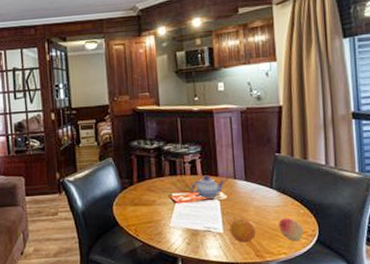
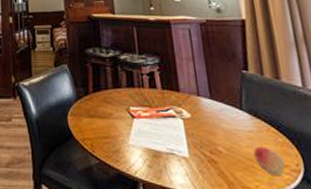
teapot: present [189,174,225,199] -> none [148,89,188,116]
fruit: present [230,219,256,243] -> none [196,142,227,172]

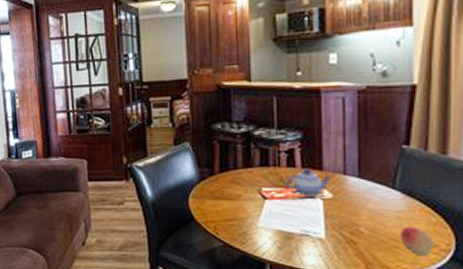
teapot: none [148,89,188,116] -> present [284,167,332,197]

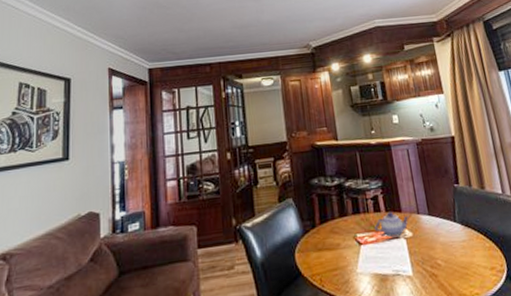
fruit: present [400,226,434,256] -> none [467,253,493,279]

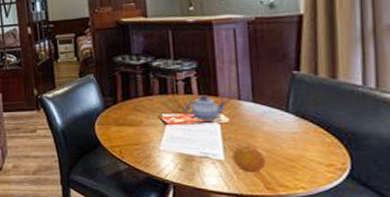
fruit: none [418,257,446,286] -> present [232,145,265,173]

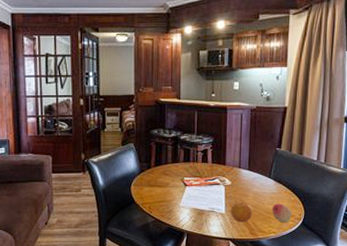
teapot: present [182,94,227,121] -> none [199,163,231,184]
fruit: none [296,147,330,175] -> present [272,203,292,223]

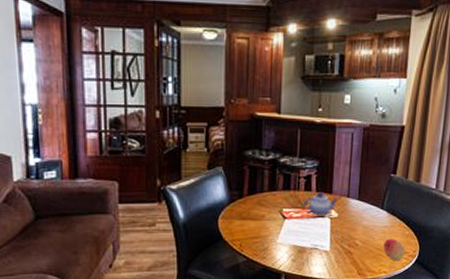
teapot: none [199,163,231,184] -> present [301,191,339,216]
fruit: present [231,202,252,222] -> none [336,237,361,261]

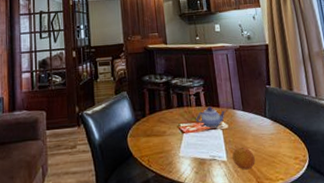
fruit: none [336,237,361,261] -> present [232,146,255,170]
fruit: present [383,238,406,261] -> none [274,144,297,167]

